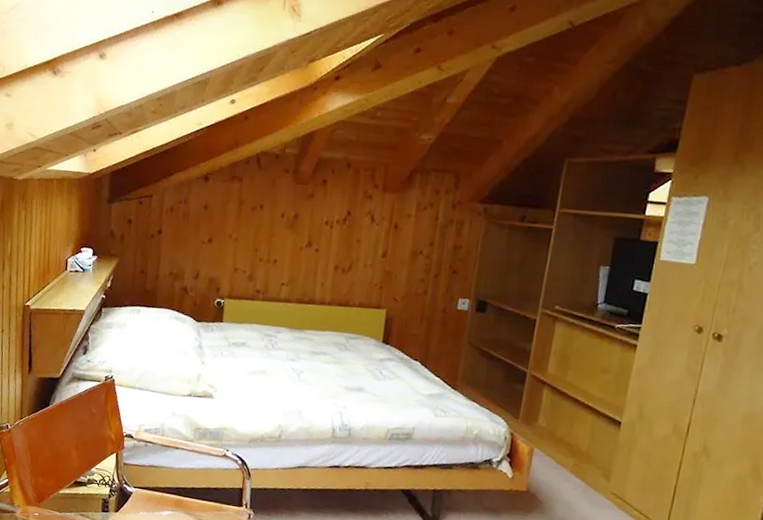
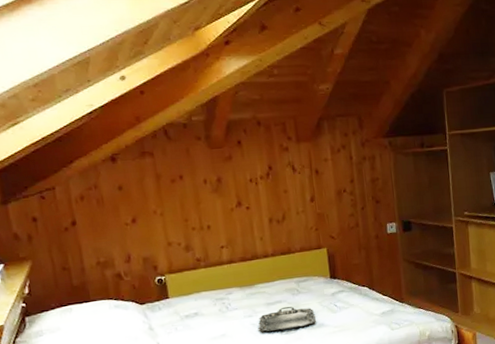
serving tray: none [297,359,358,386] -> present [258,306,317,332]

